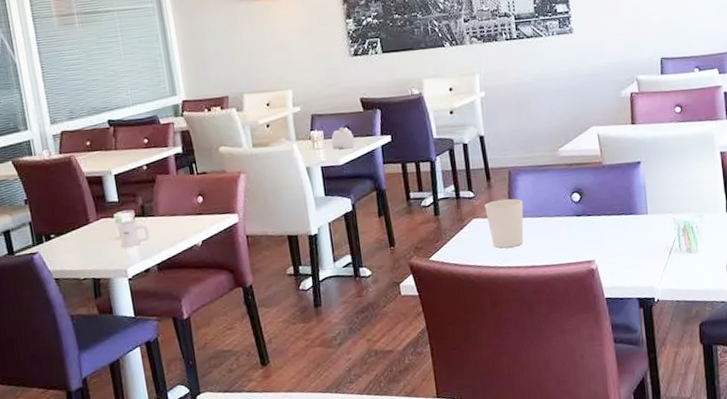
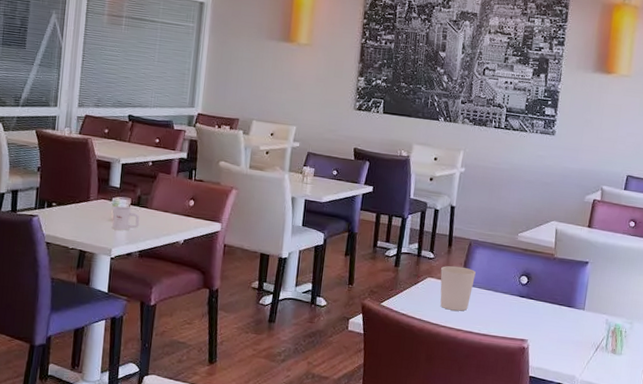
sugar bowl: present [330,127,356,149] -> none [318,169,341,190]

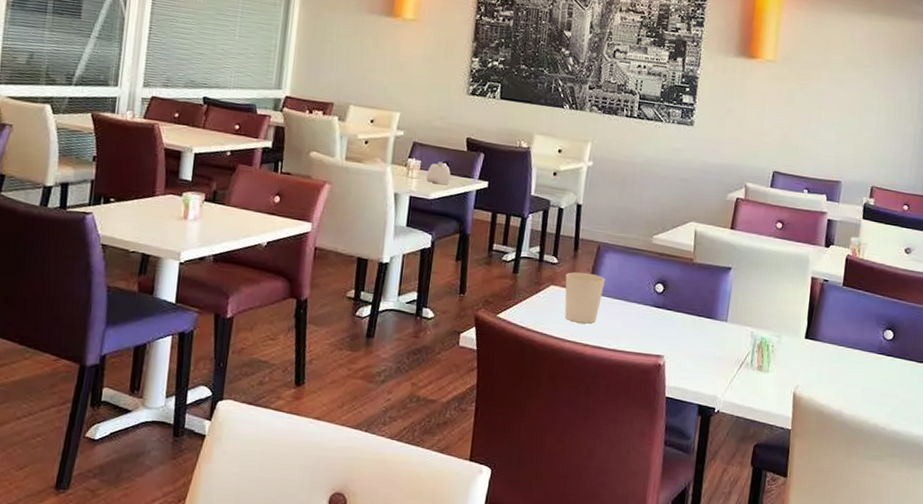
mug: present [111,205,140,231] -> none [181,202,215,232]
sugar bowl: none [318,169,341,190] -> present [425,161,452,185]

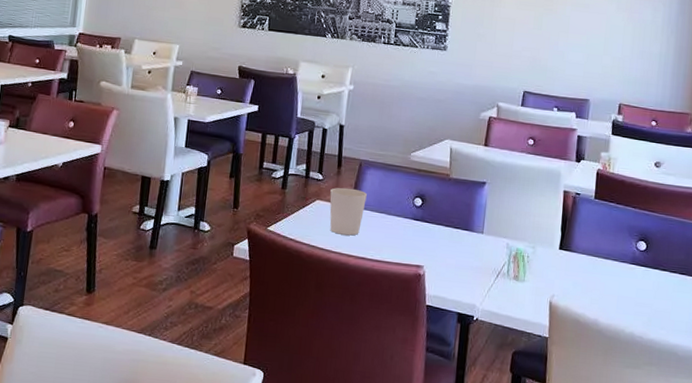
sugar bowl: present [425,161,452,185] -> none [202,88,225,109]

